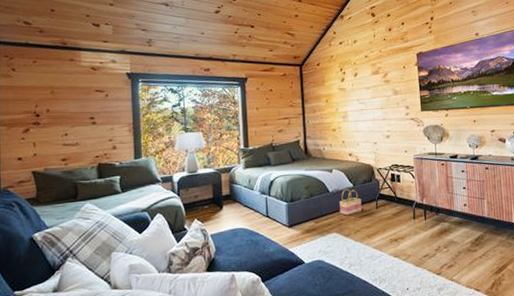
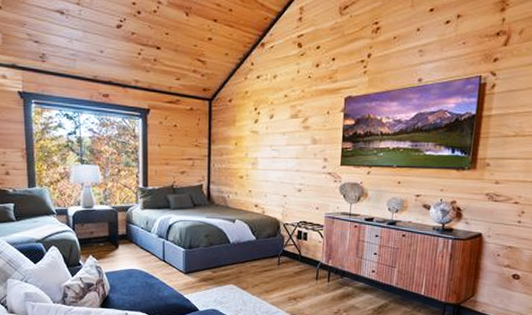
basket: present [339,189,362,216] -> none [239,241,263,269]

